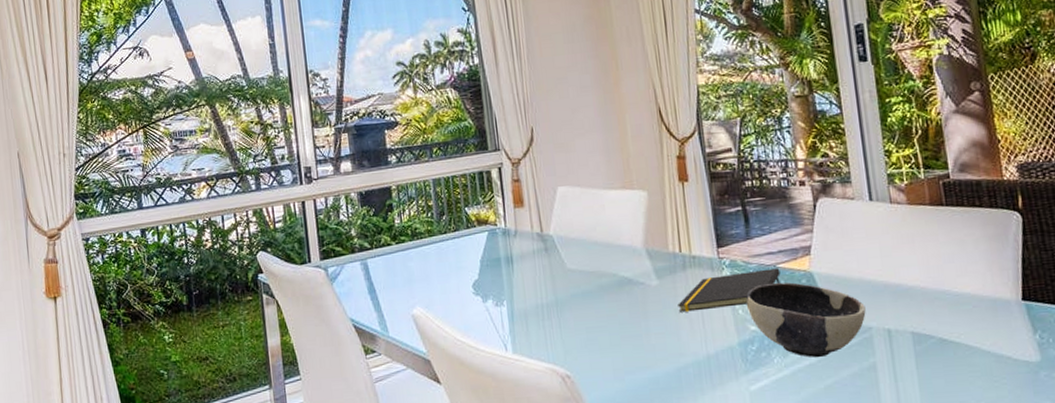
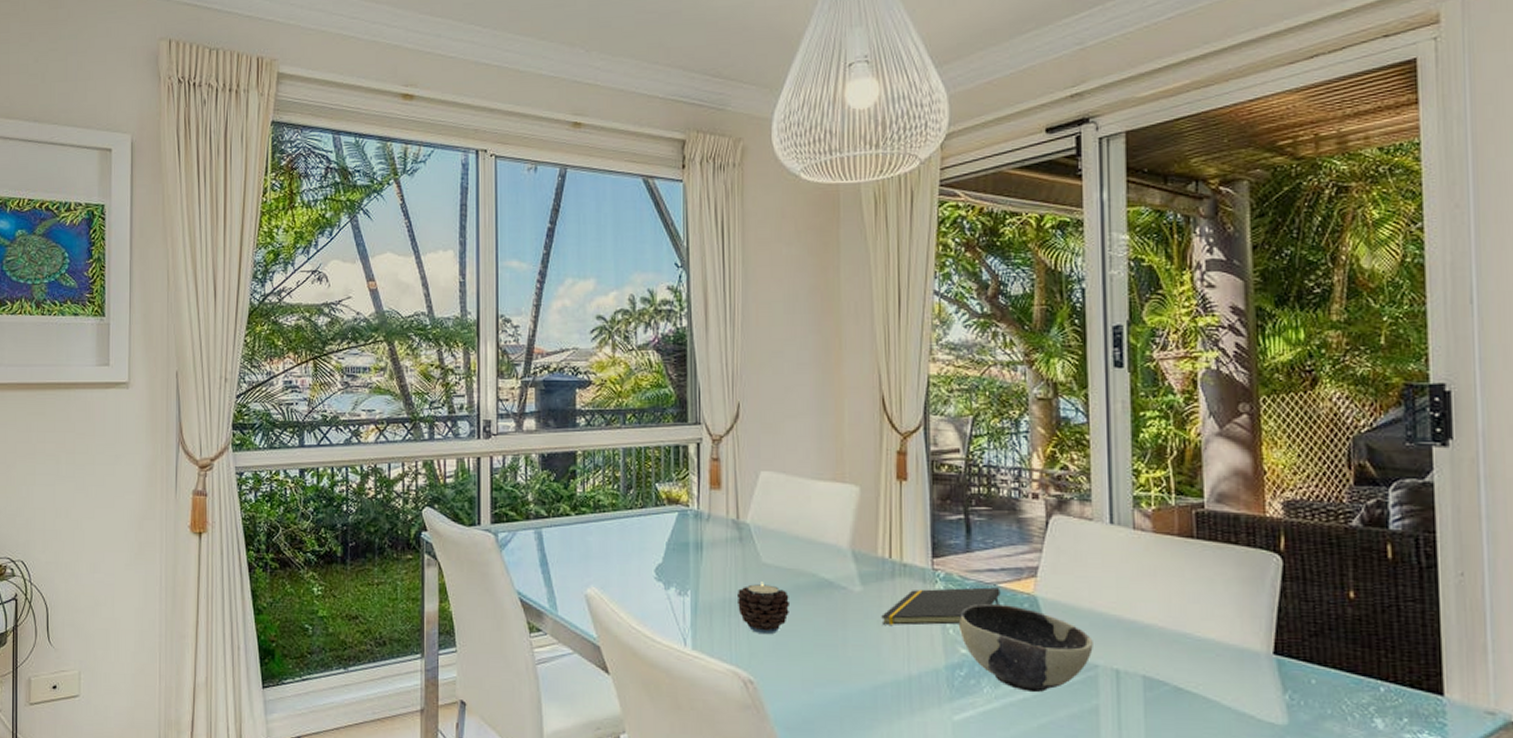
candle: none [547,285,597,333] -> present [736,581,791,635]

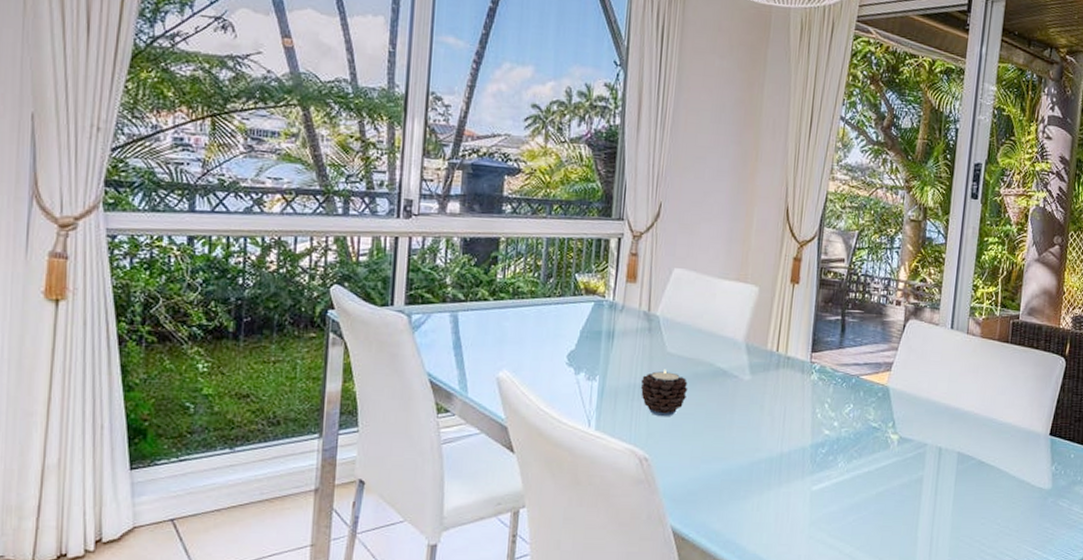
notepad: present [881,587,1001,625] -> none [763,378,862,410]
bowl: present [958,603,1093,693] -> none [825,392,926,467]

